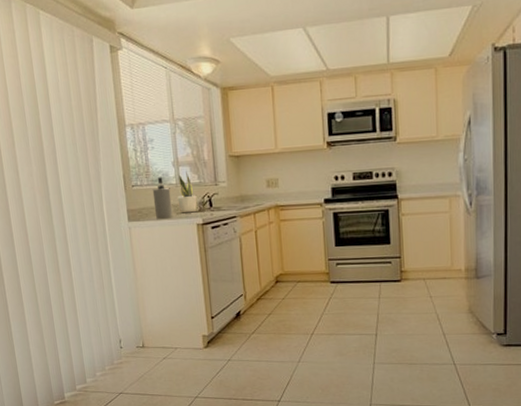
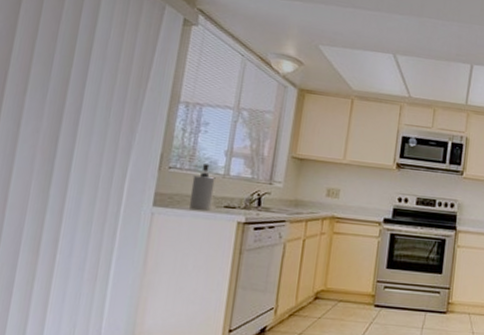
potted plant: present [177,171,198,214] -> none [220,163,245,209]

